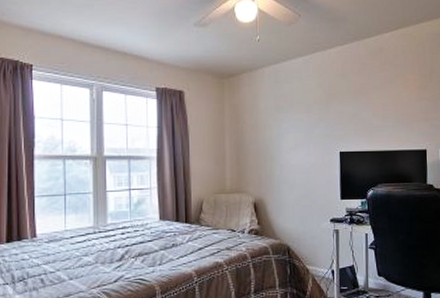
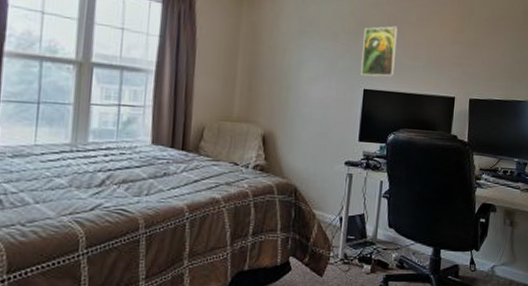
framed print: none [334,92,366,141] -> present [361,26,398,77]

